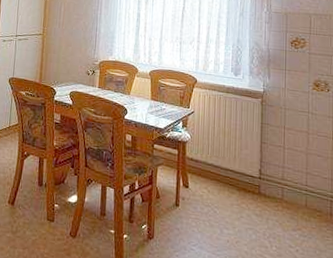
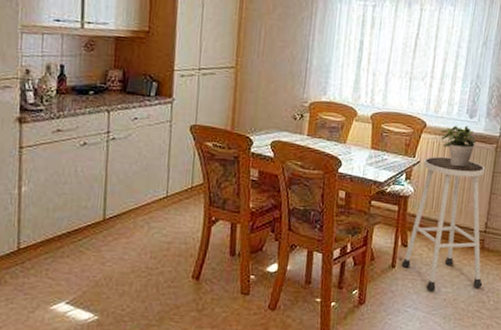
stool: none [184,108,263,232] -> present [401,156,486,291]
potted plant: none [210,82,243,118] -> present [440,126,477,167]

